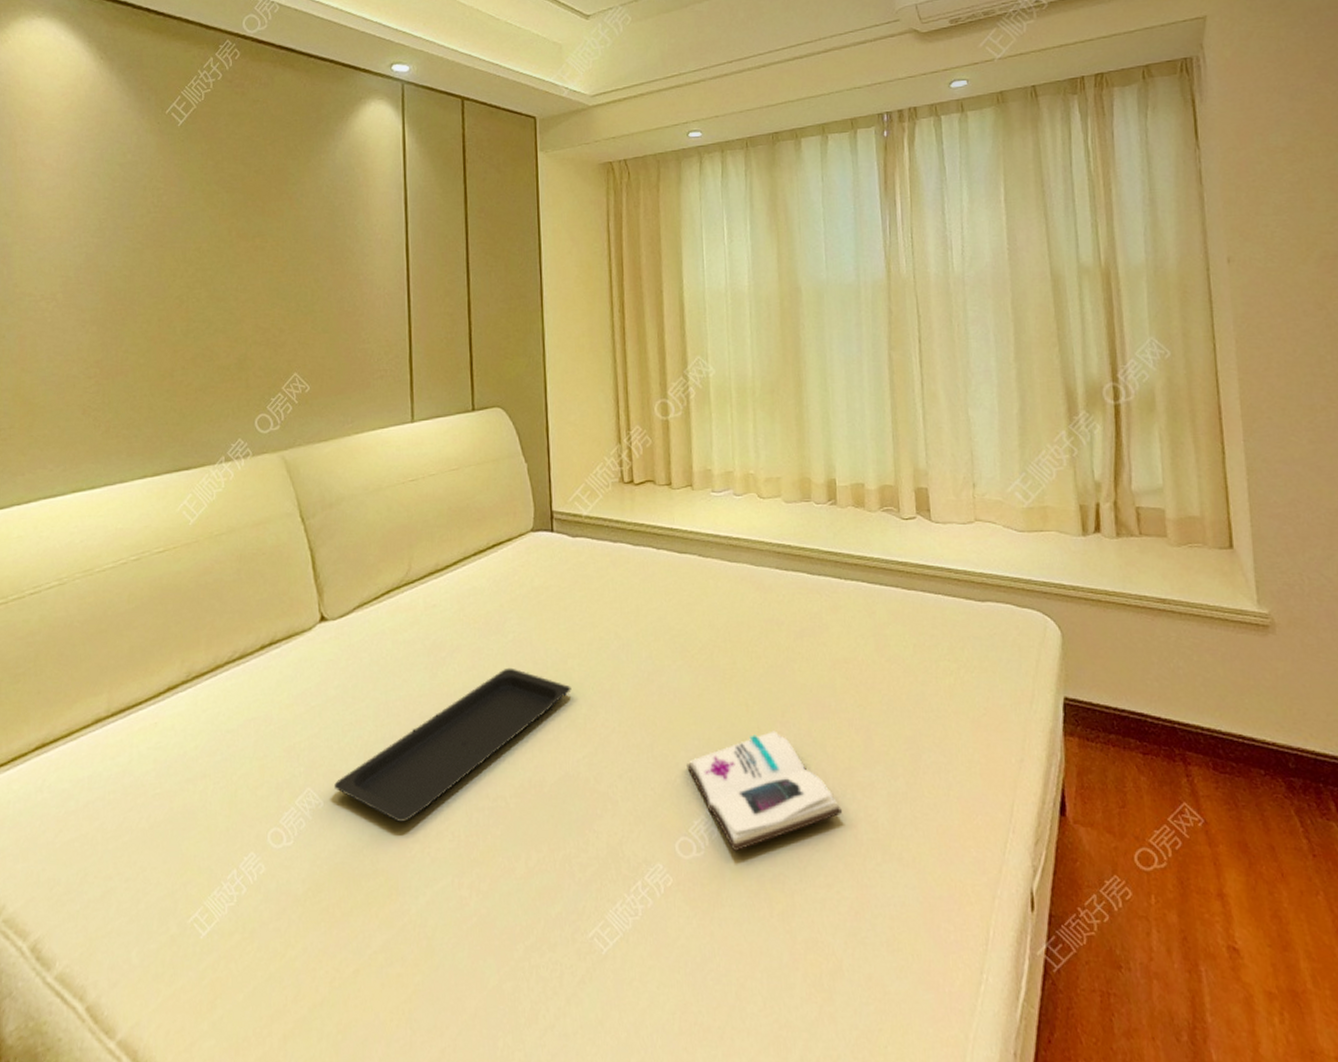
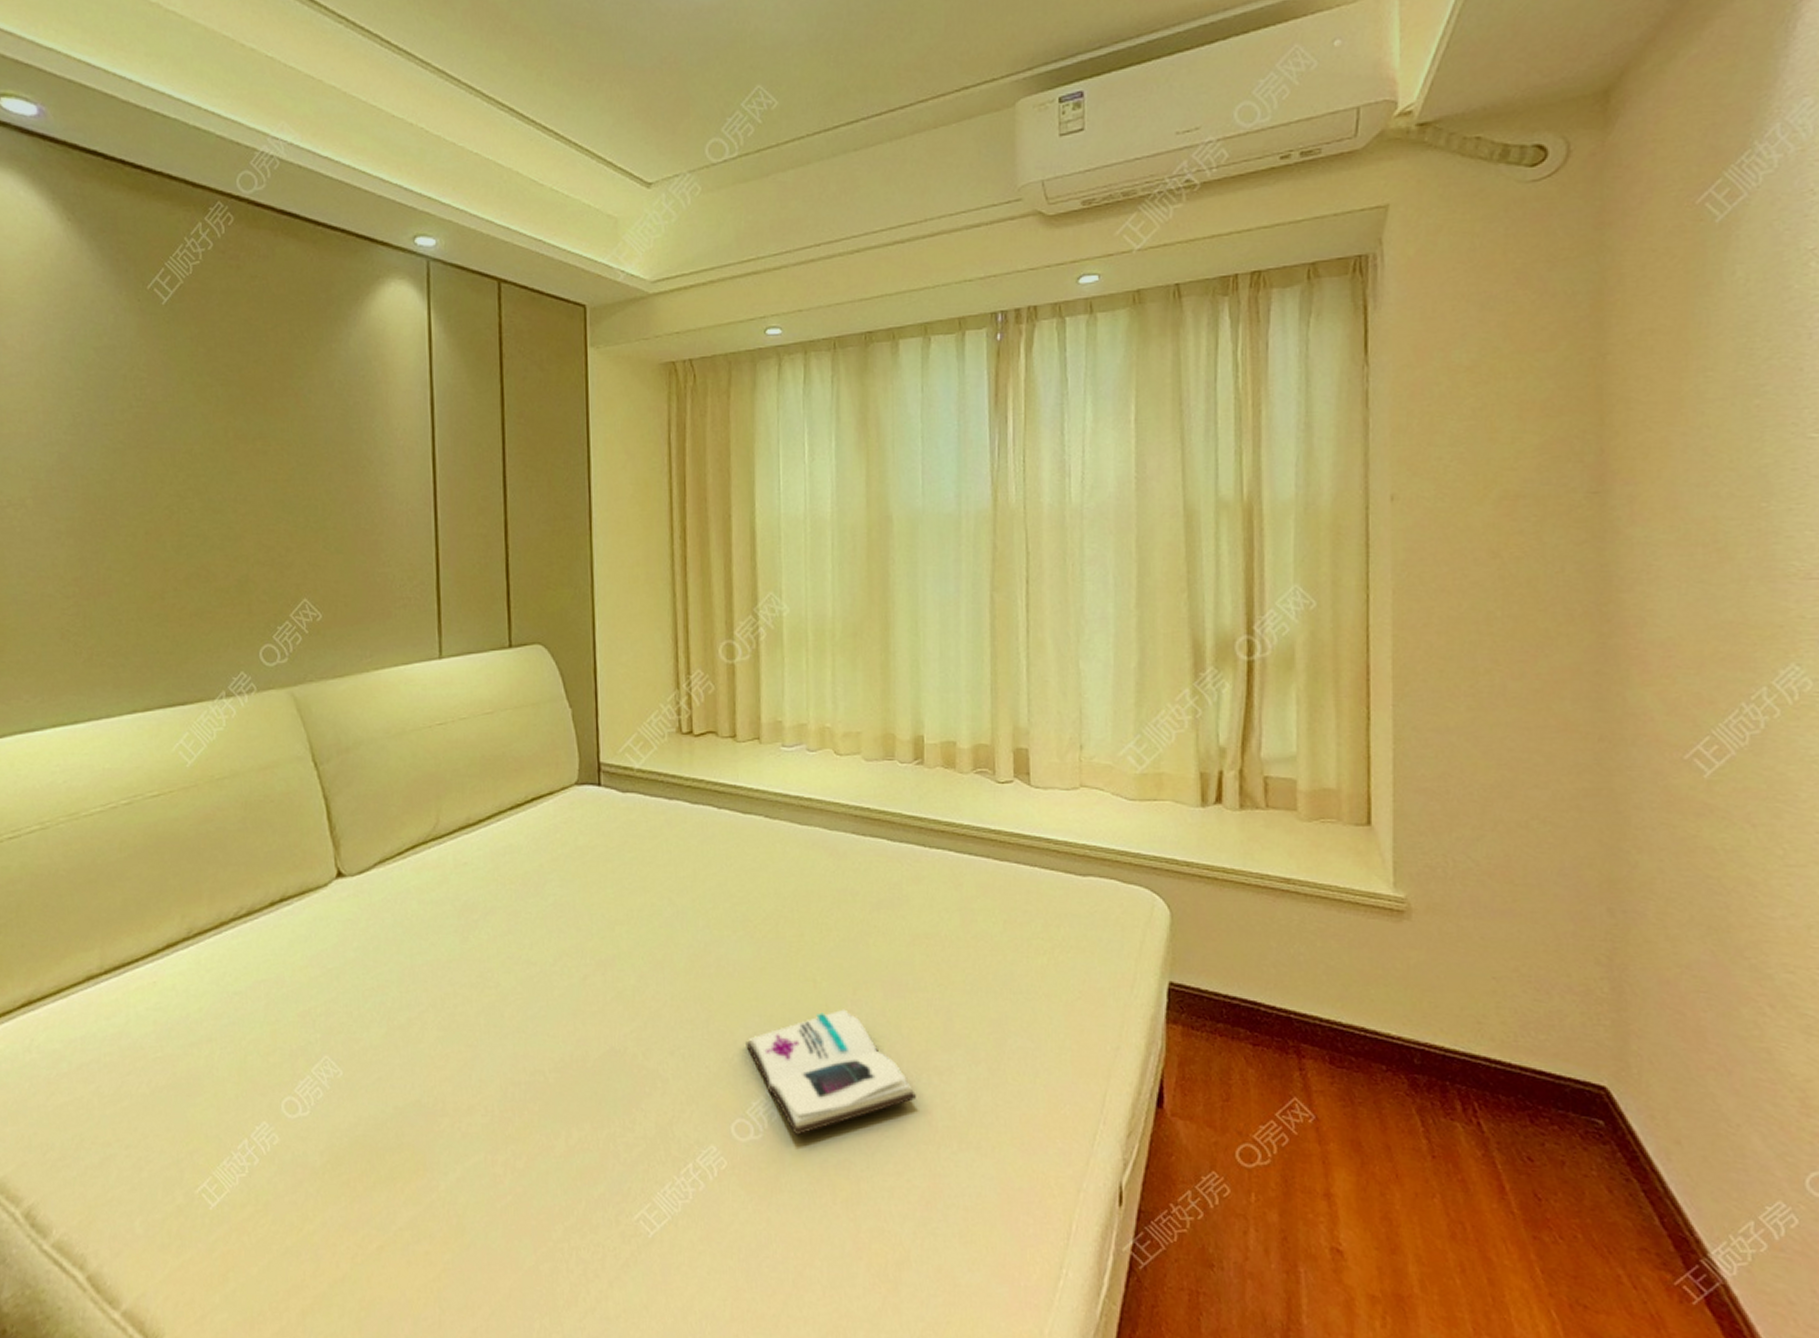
serving tray: present [334,667,572,822] -> none [354,933,619,1094]

